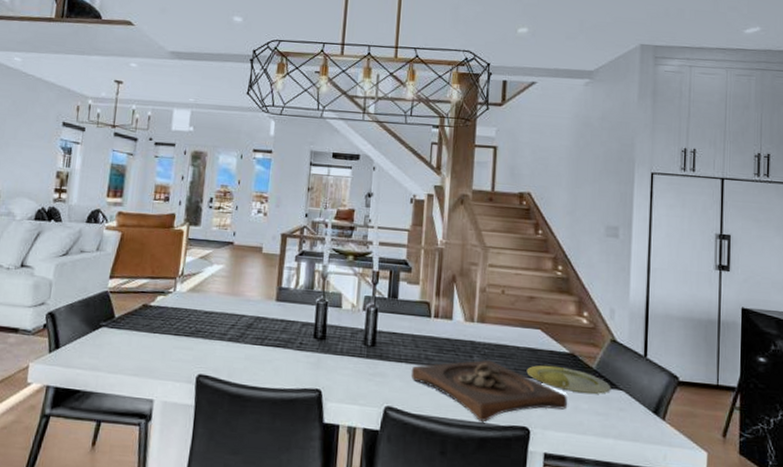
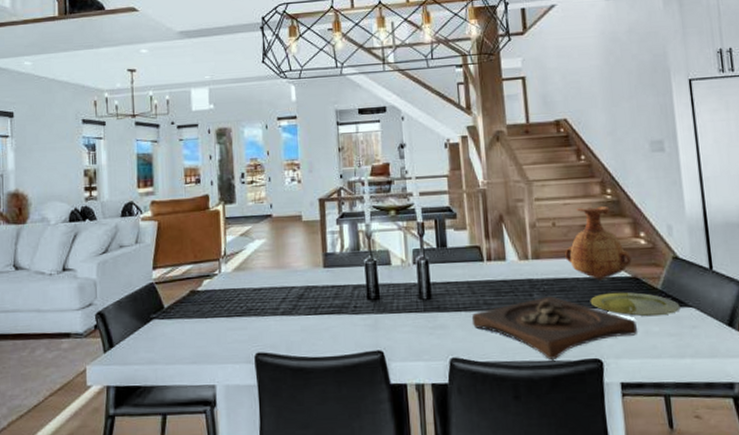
vase: none [509,280,572,352] -> present [565,205,632,281]

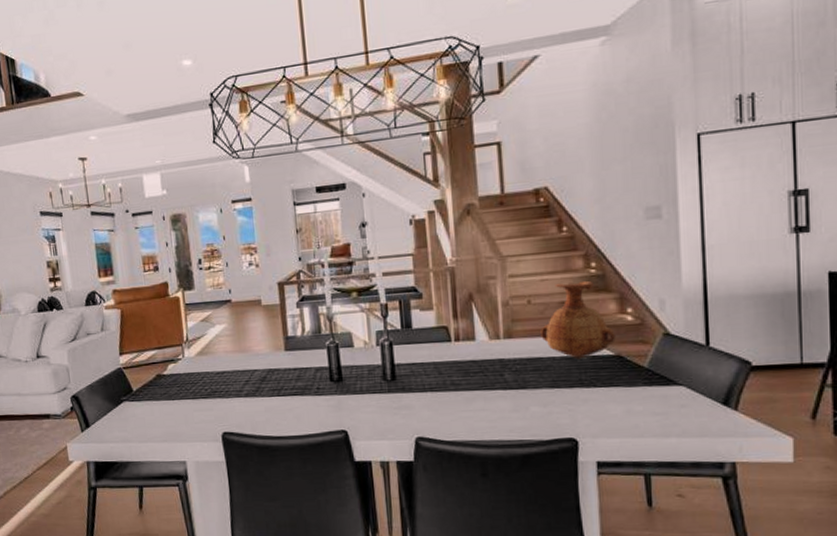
wooden tray: present [471,296,637,359] -> none [437,375,618,439]
plate: present [590,292,680,316] -> none [566,370,669,395]

